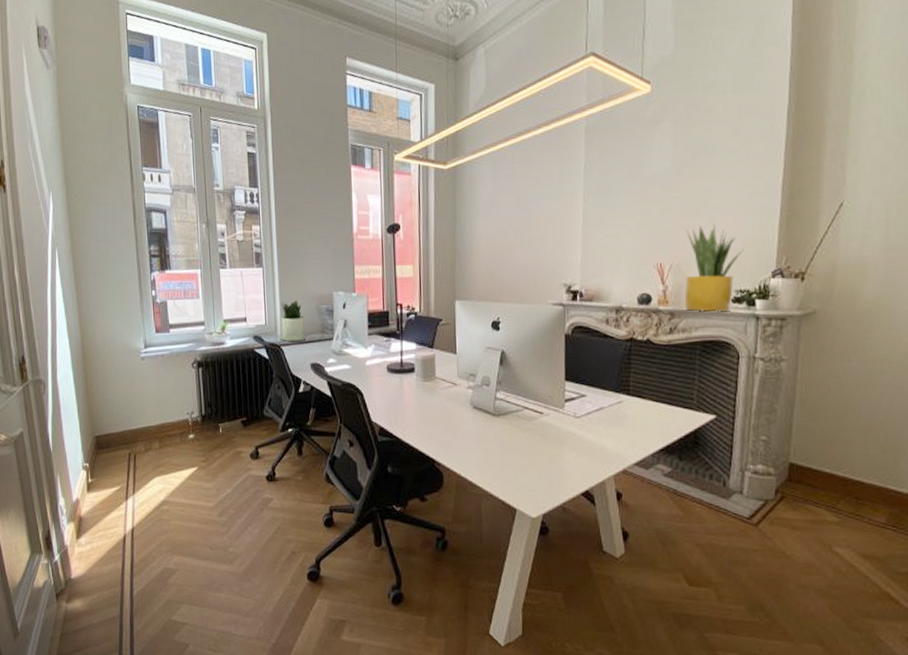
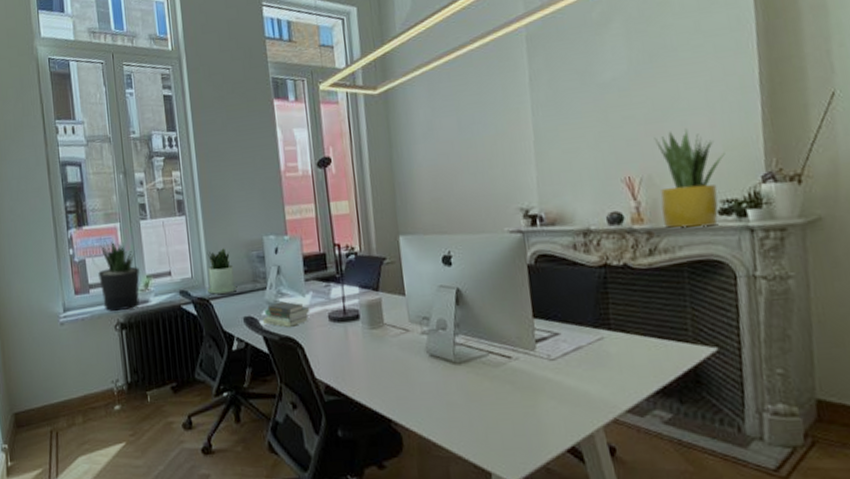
planter: none [178,285,217,350] -> present [98,241,140,311]
books: none [328,352,371,375] -> present [263,301,310,327]

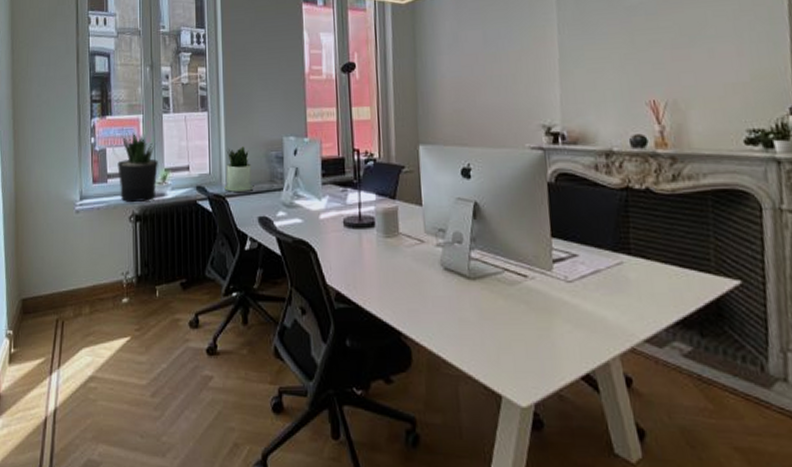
books: present [263,301,310,327] -> none [278,203,326,230]
planter: present [654,129,726,228] -> none [680,56,753,156]

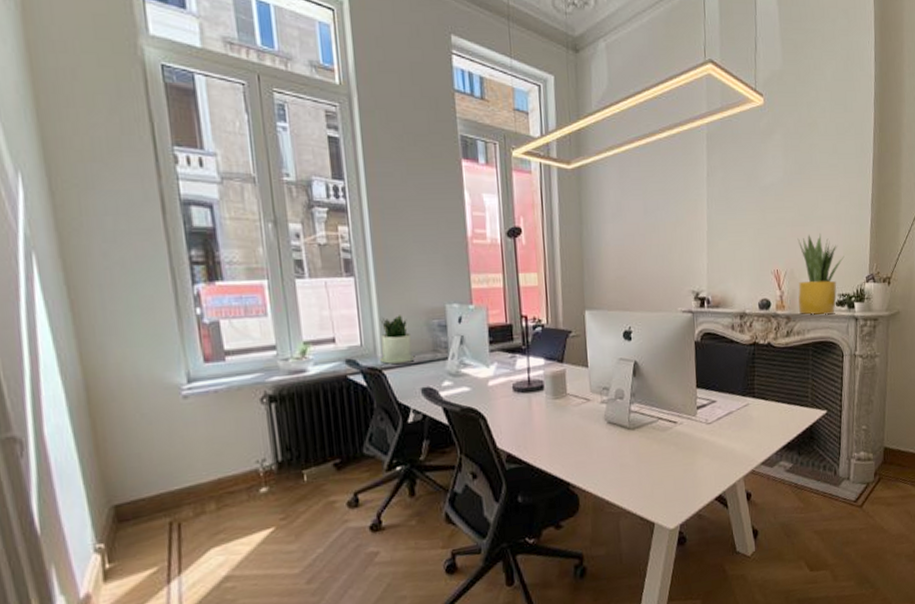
planter: present [117,131,158,202] -> none [238,300,295,382]
planter: none [680,56,753,156] -> present [797,233,845,315]

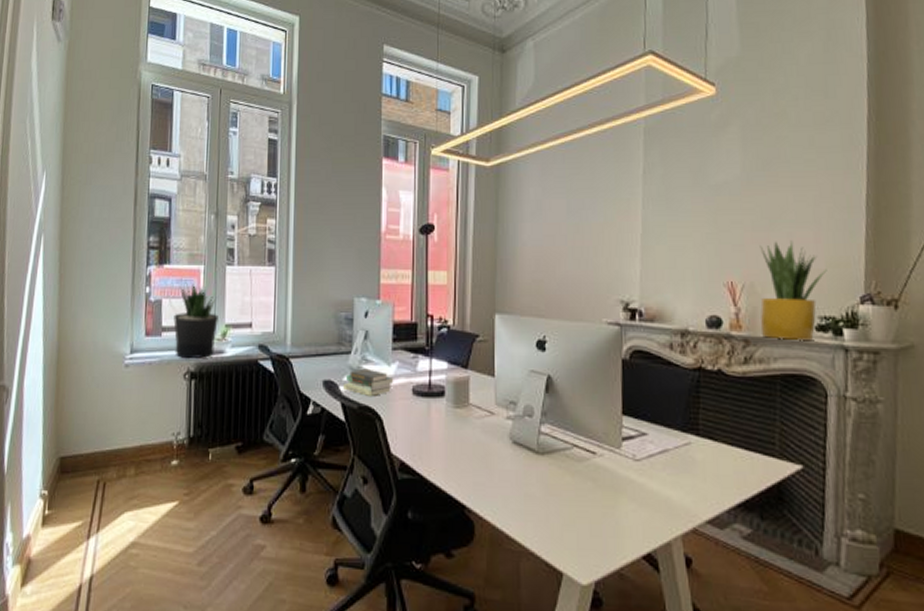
planter: none [238,300,295,382] -> present [173,282,218,358]
planter: present [380,315,415,365] -> none [289,305,321,354]
books: none [443,372,494,398] -> present [343,368,394,396]

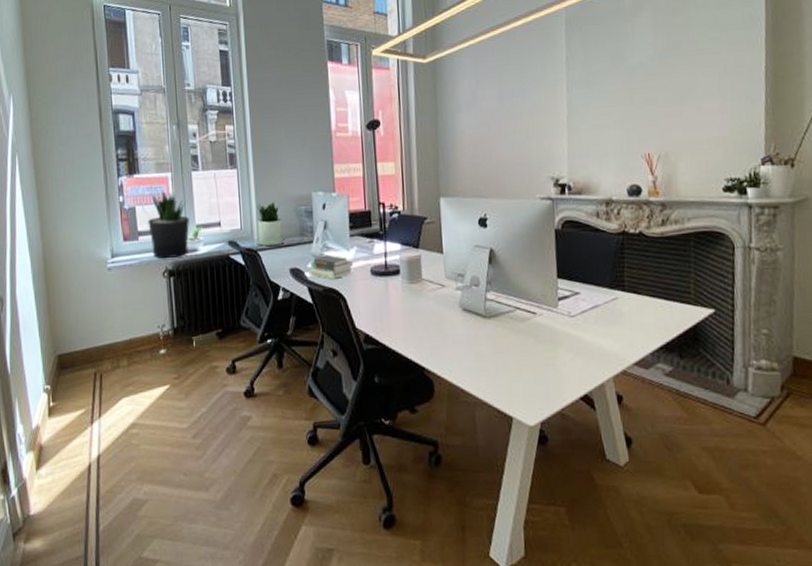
planter: none [289,305,321,354] -> present [256,202,285,247]
planter: present [759,241,827,341] -> none [672,113,732,202]

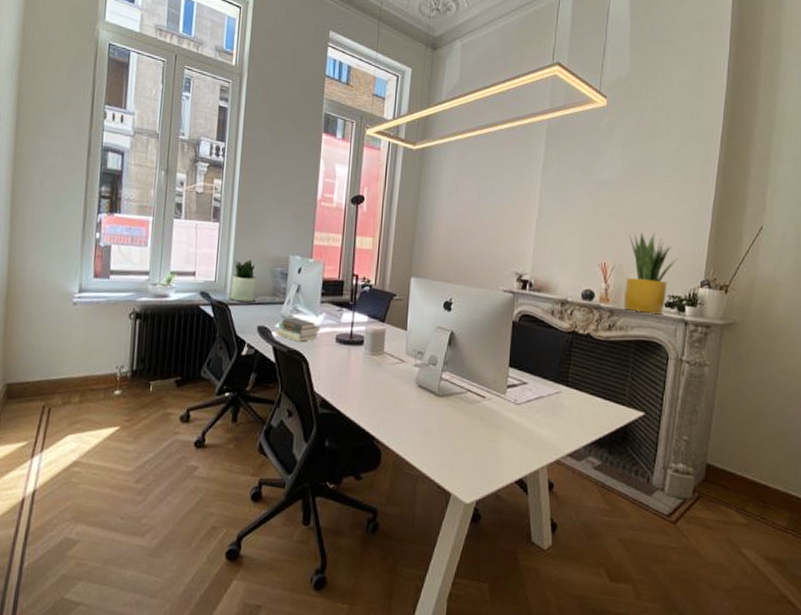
planter: present [148,189,190,258] -> none [121,231,164,301]
planter: none [672,113,732,202] -> present [624,232,678,315]

